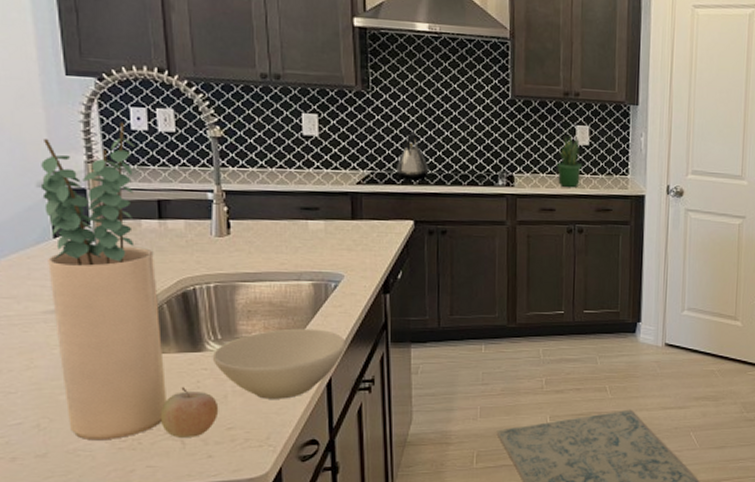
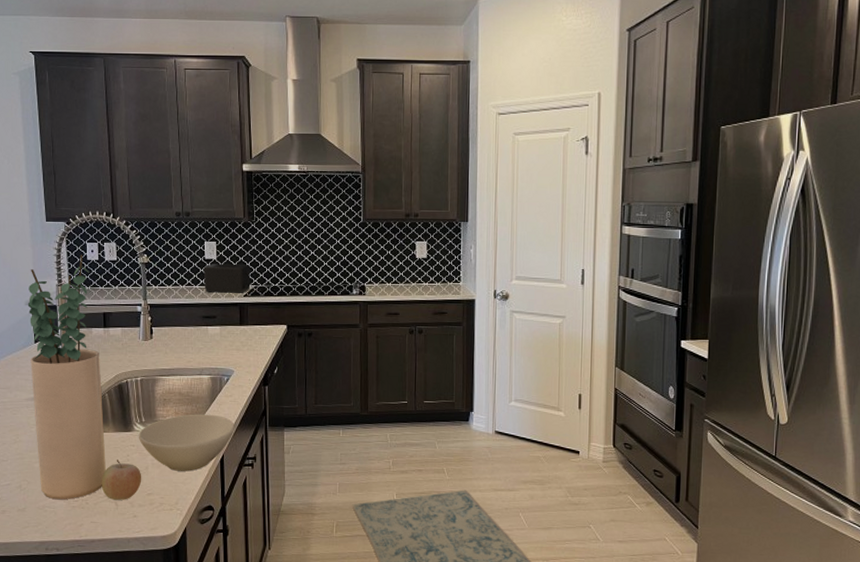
toaster: none [300,141,366,180] -> present [203,263,251,293]
kettle: present [395,130,429,180] -> none [273,252,299,292]
planter: present [556,135,582,187] -> none [399,250,421,294]

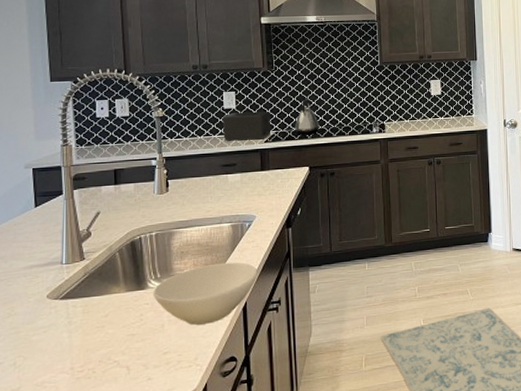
vase: present [27,254,106,500] -> none [27,112,116,373]
fruit: present [101,460,142,501] -> none [110,321,157,365]
kettle: none [273,252,299,292] -> present [294,97,320,135]

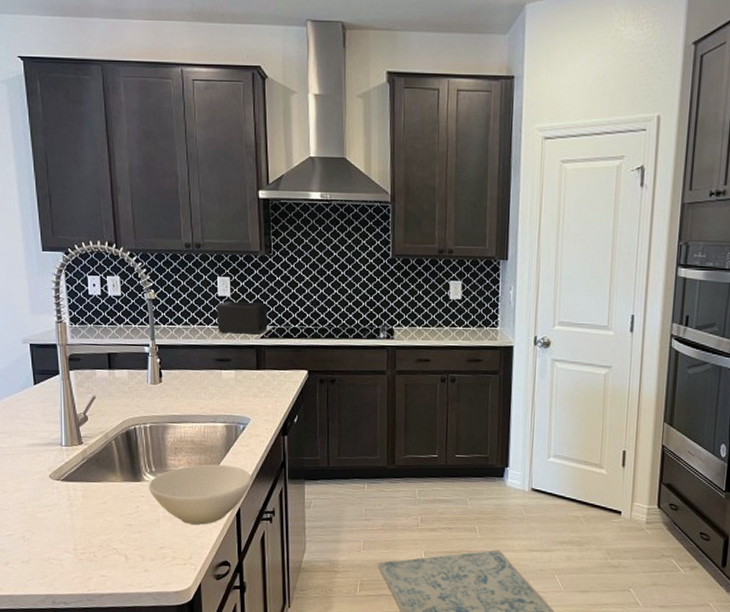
kettle: present [294,97,320,135] -> none [292,289,321,334]

